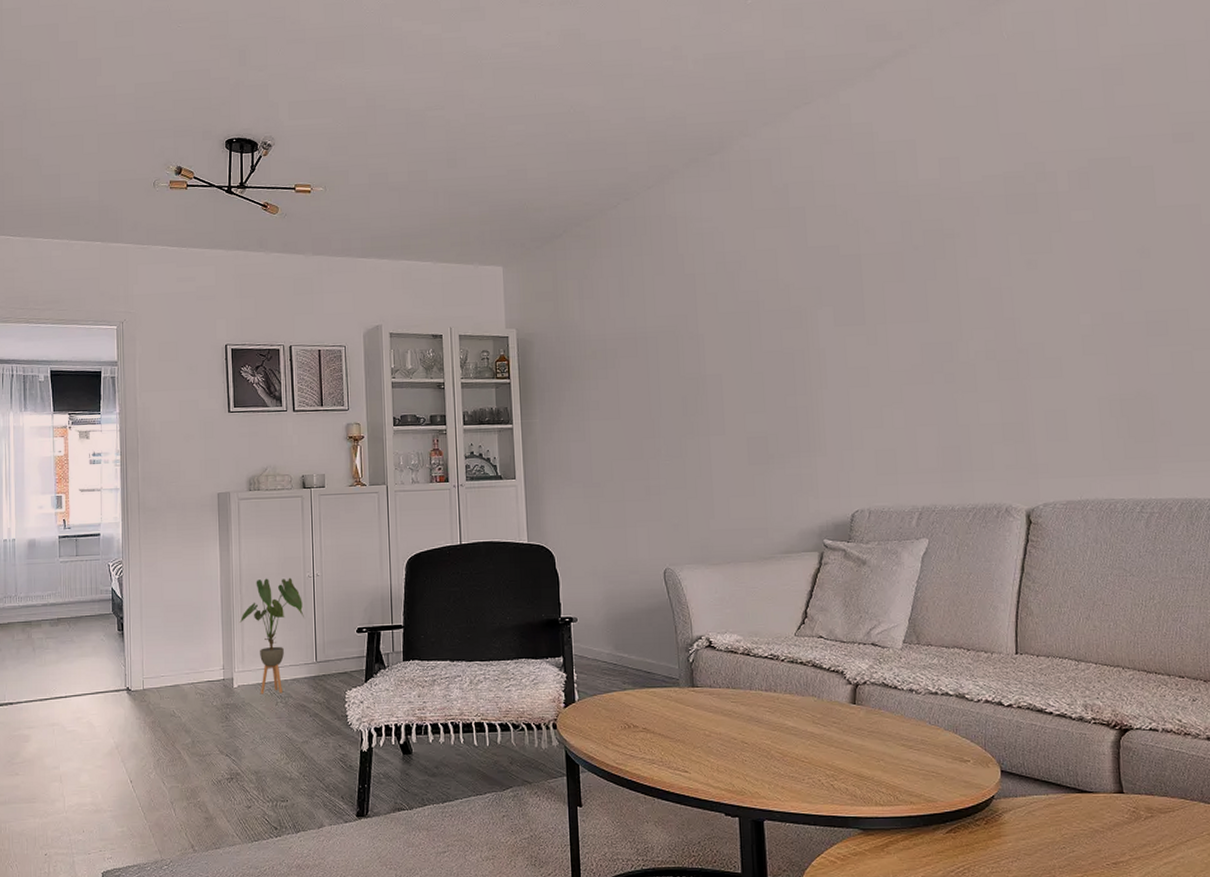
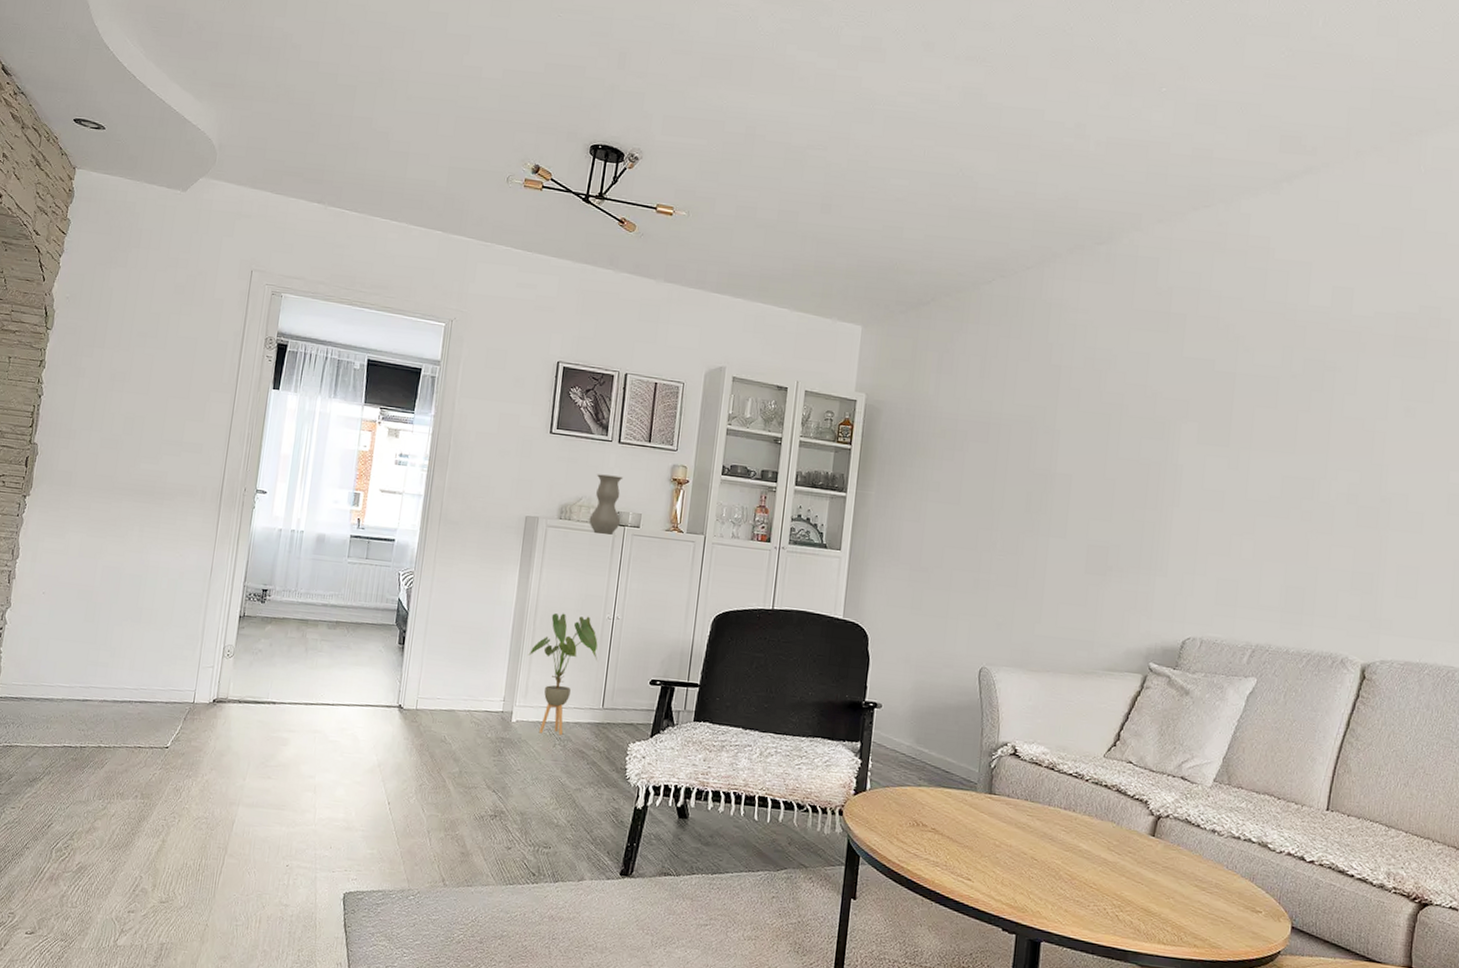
vase: none [277,442,307,500] -> present [589,474,624,536]

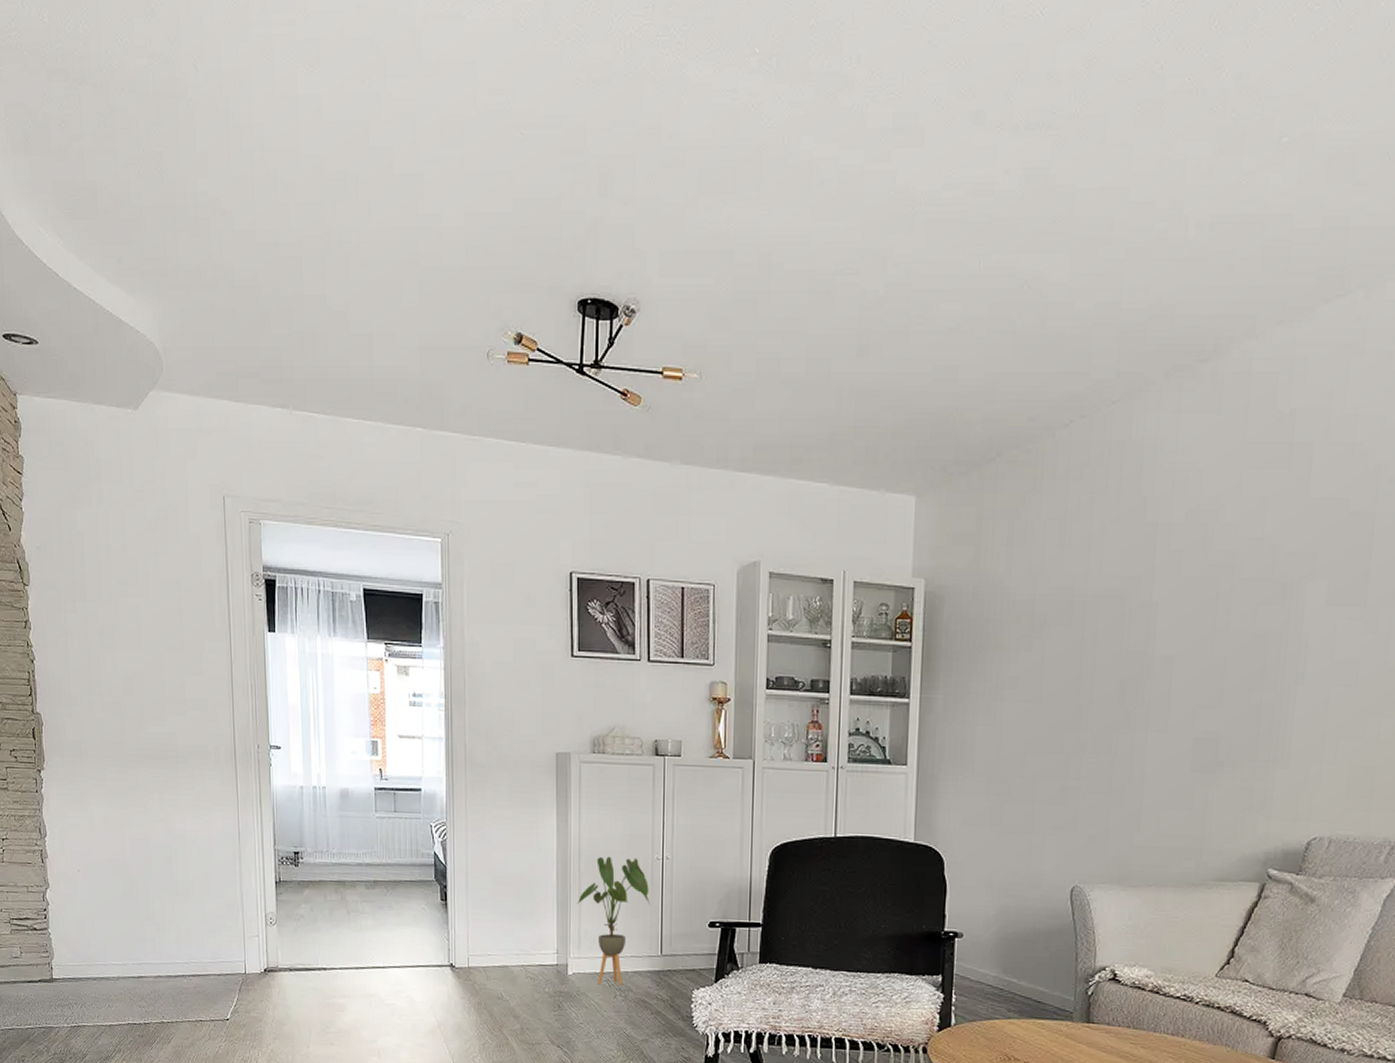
vase: present [589,474,624,536] -> none [625,699,660,768]

